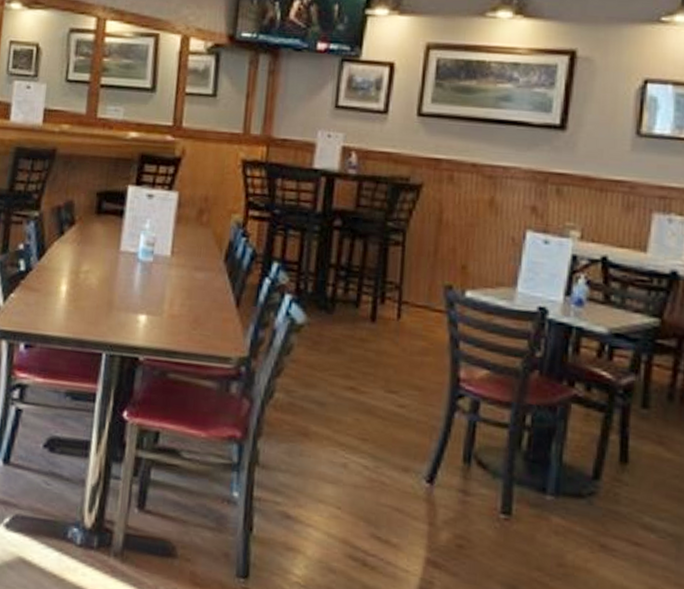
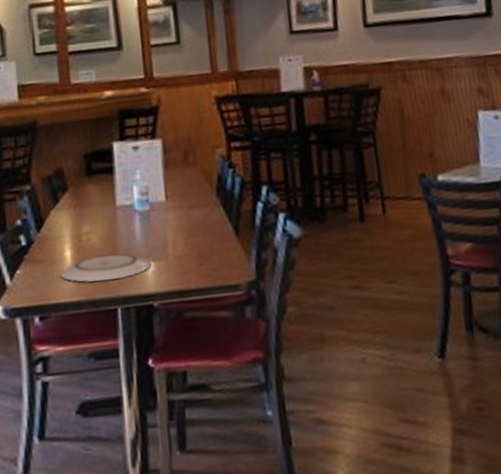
plate: none [52,296,145,325] -> present [60,253,152,283]

